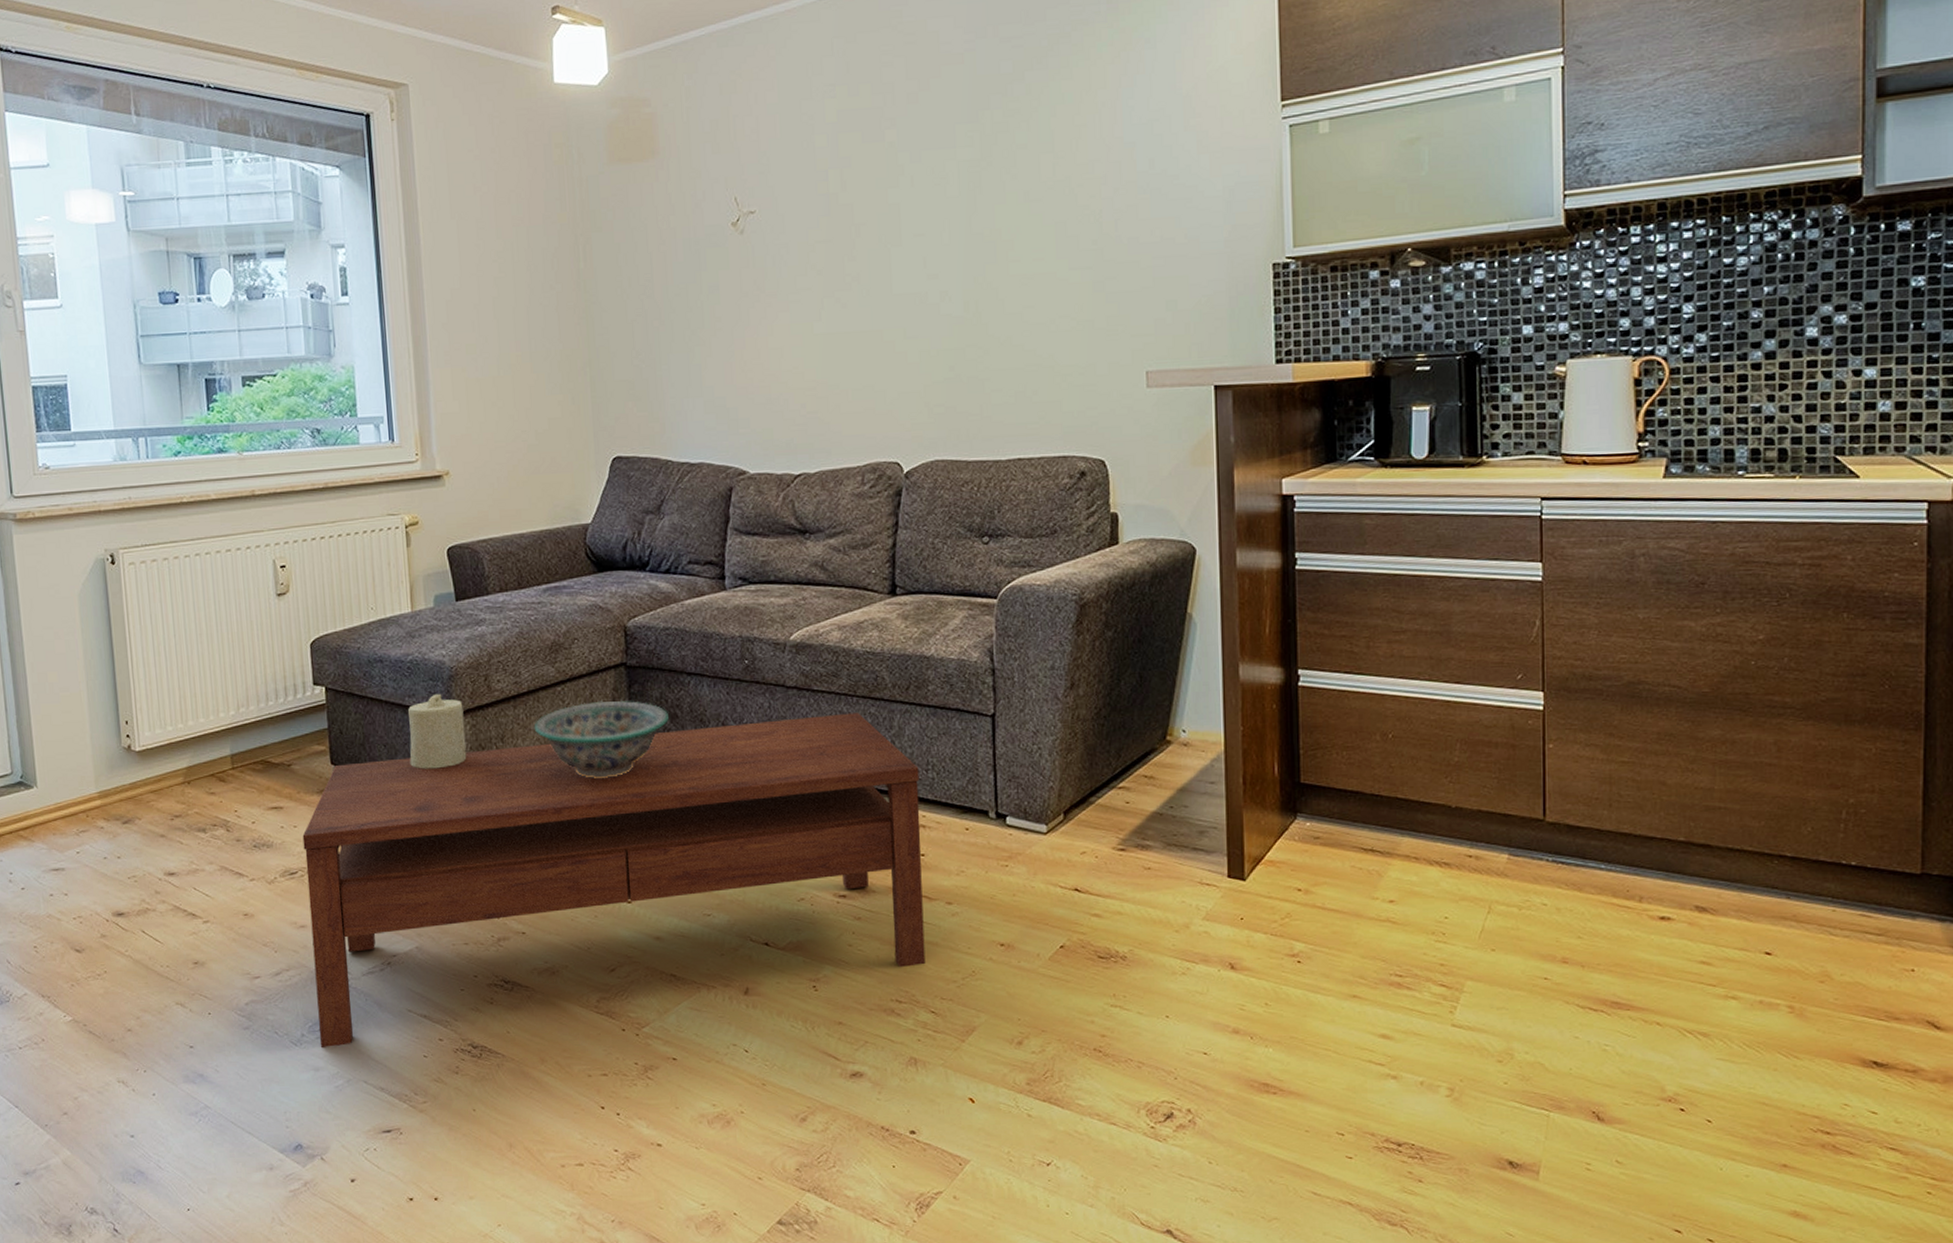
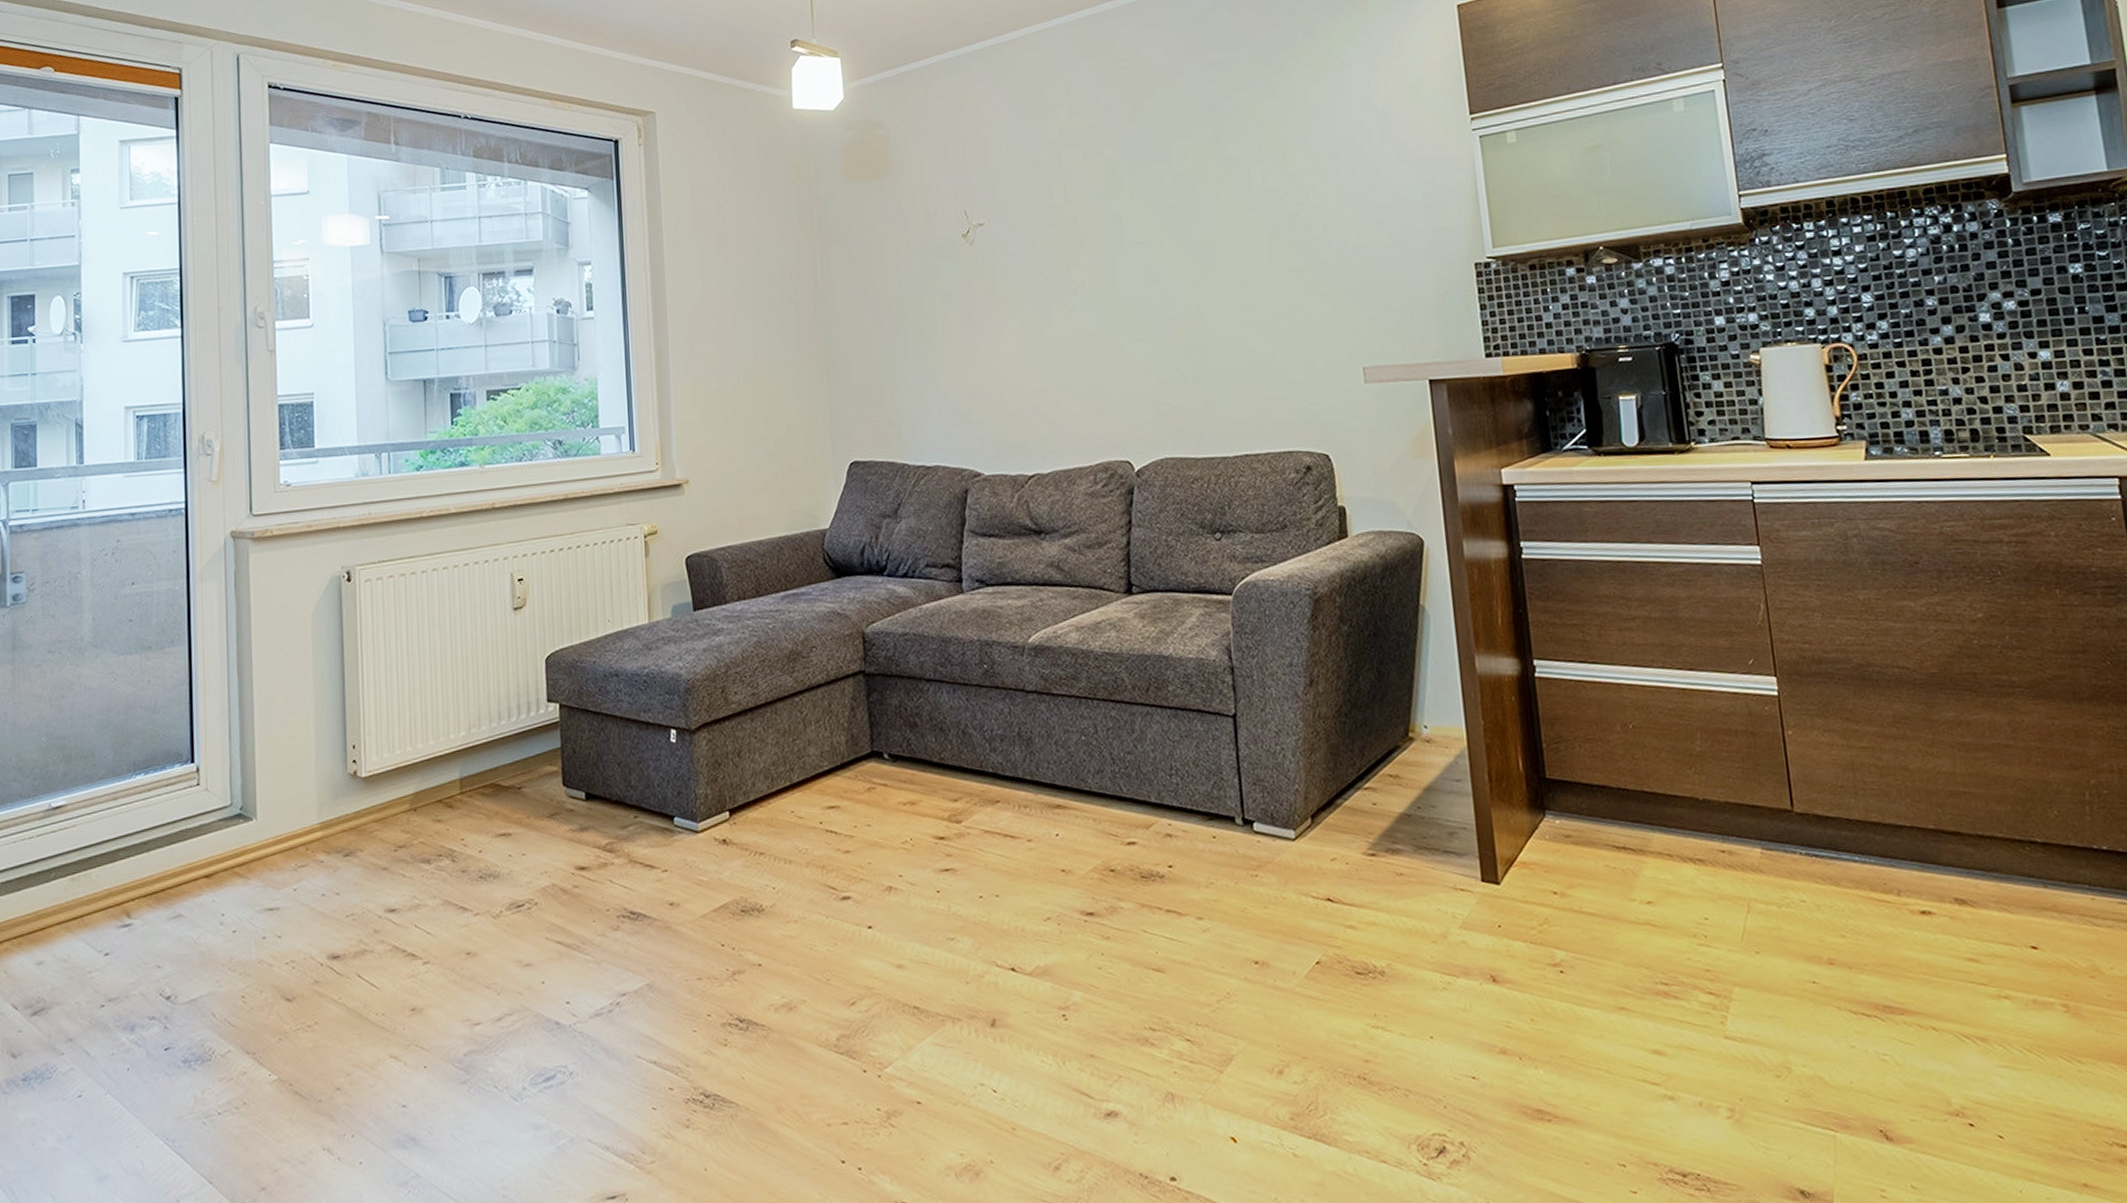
coffee table: present [302,713,926,1049] -> none [531,717,1179,1103]
candle: present [408,693,467,769] -> none [644,707,703,789]
decorative bowl: present [533,700,669,778] -> none [771,709,908,794]

